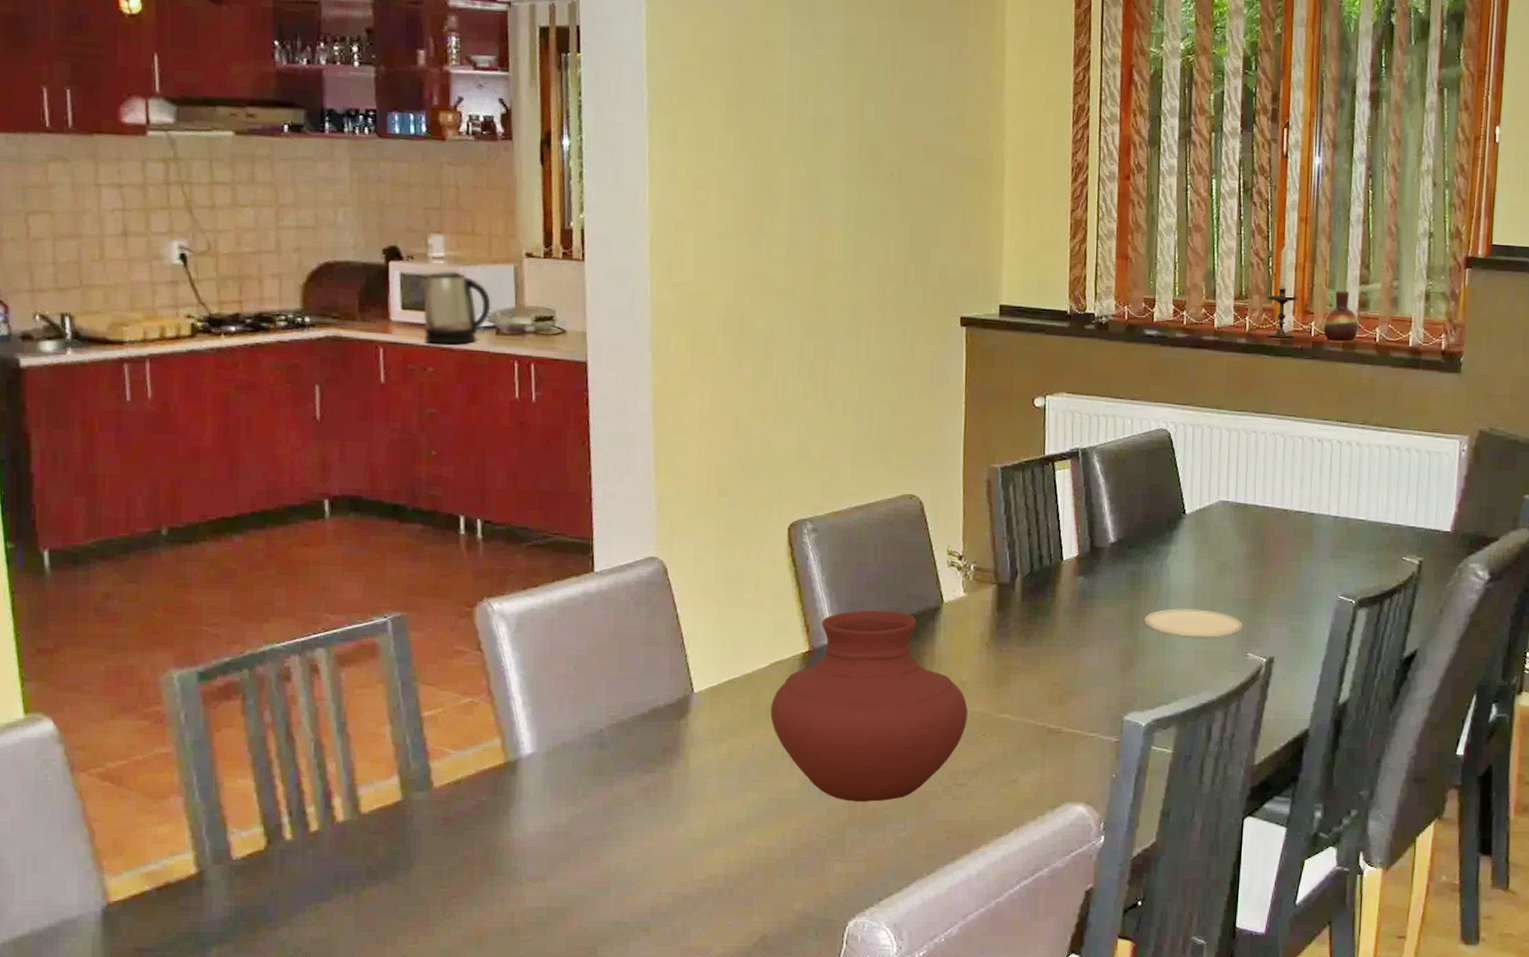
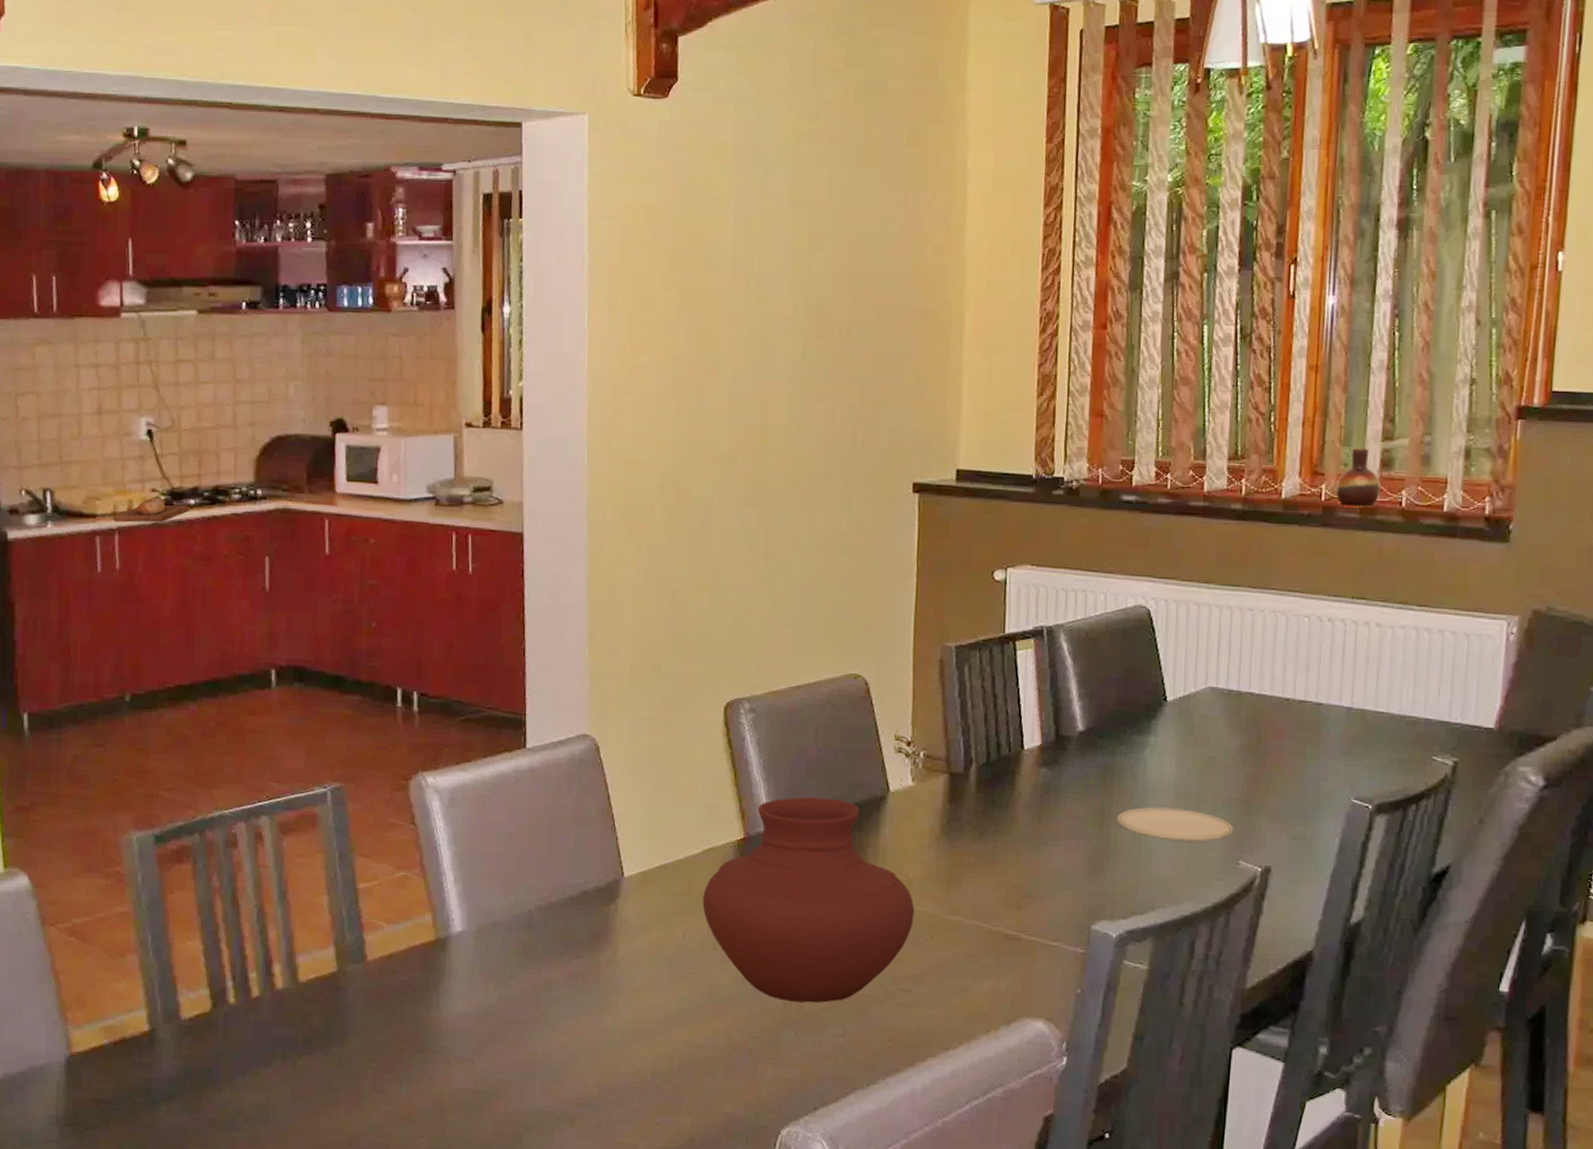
bread loaf: none [143,323,230,350] -> present [113,497,189,523]
kettle: present [420,271,491,345] -> none [364,442,431,517]
candlestick: present [1266,237,1298,339] -> none [1267,388,1306,504]

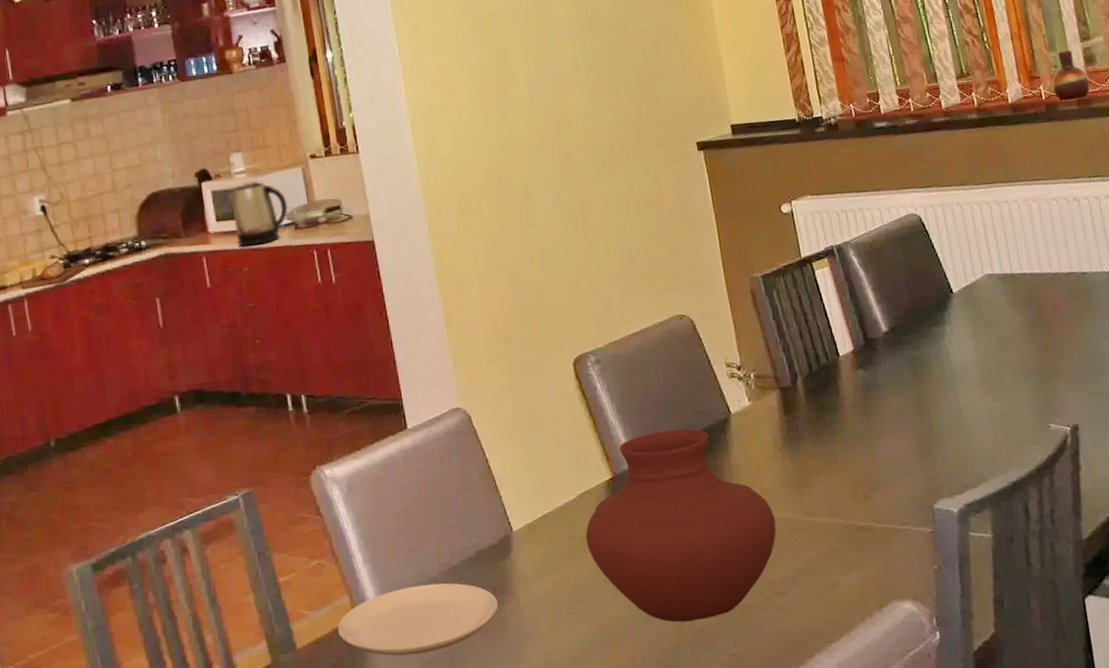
kettle: none [364,442,431,517] -> present [227,181,288,248]
plate: none [415,916,595,988] -> present [338,583,499,656]
plate: present [1117,807,1233,842] -> none [933,385,1037,417]

